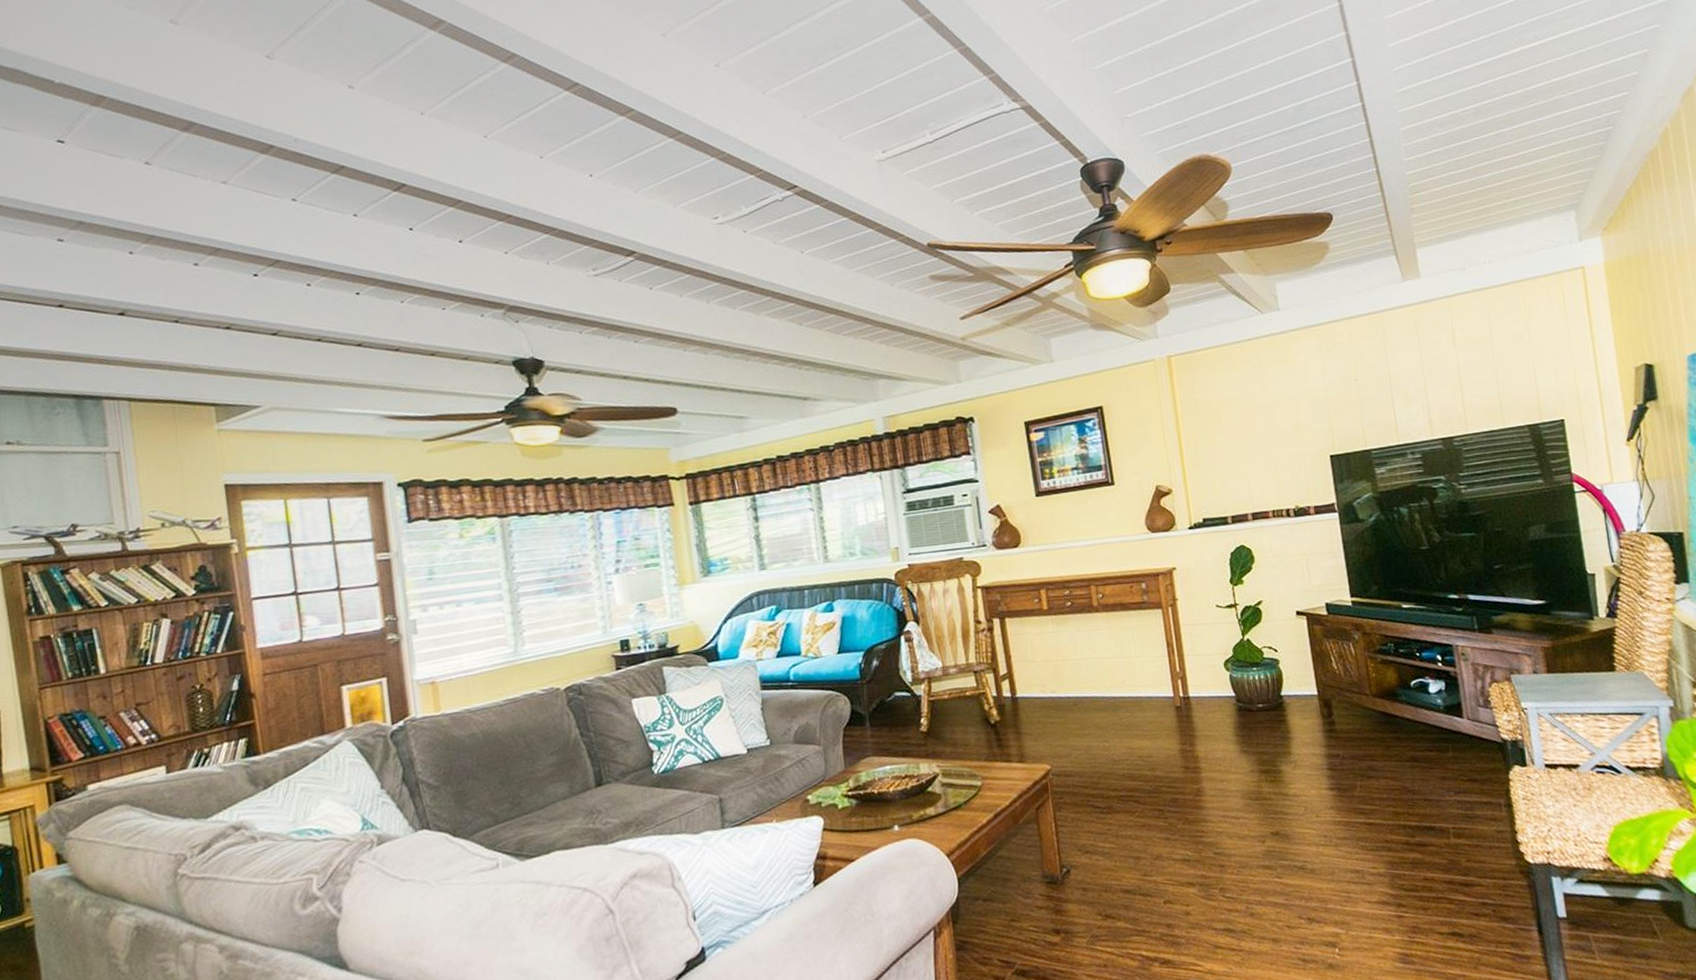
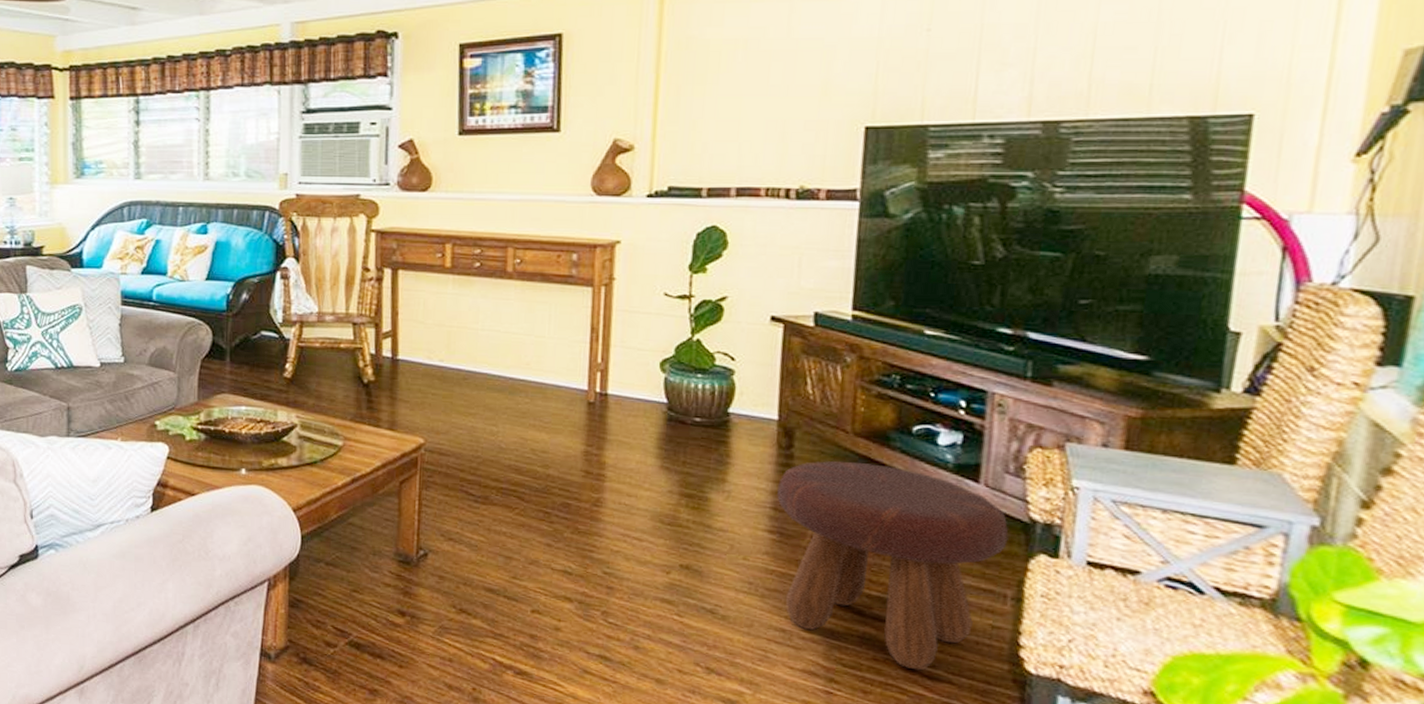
footstool: none [1328,717,1492,881] -> present [777,461,1009,671]

